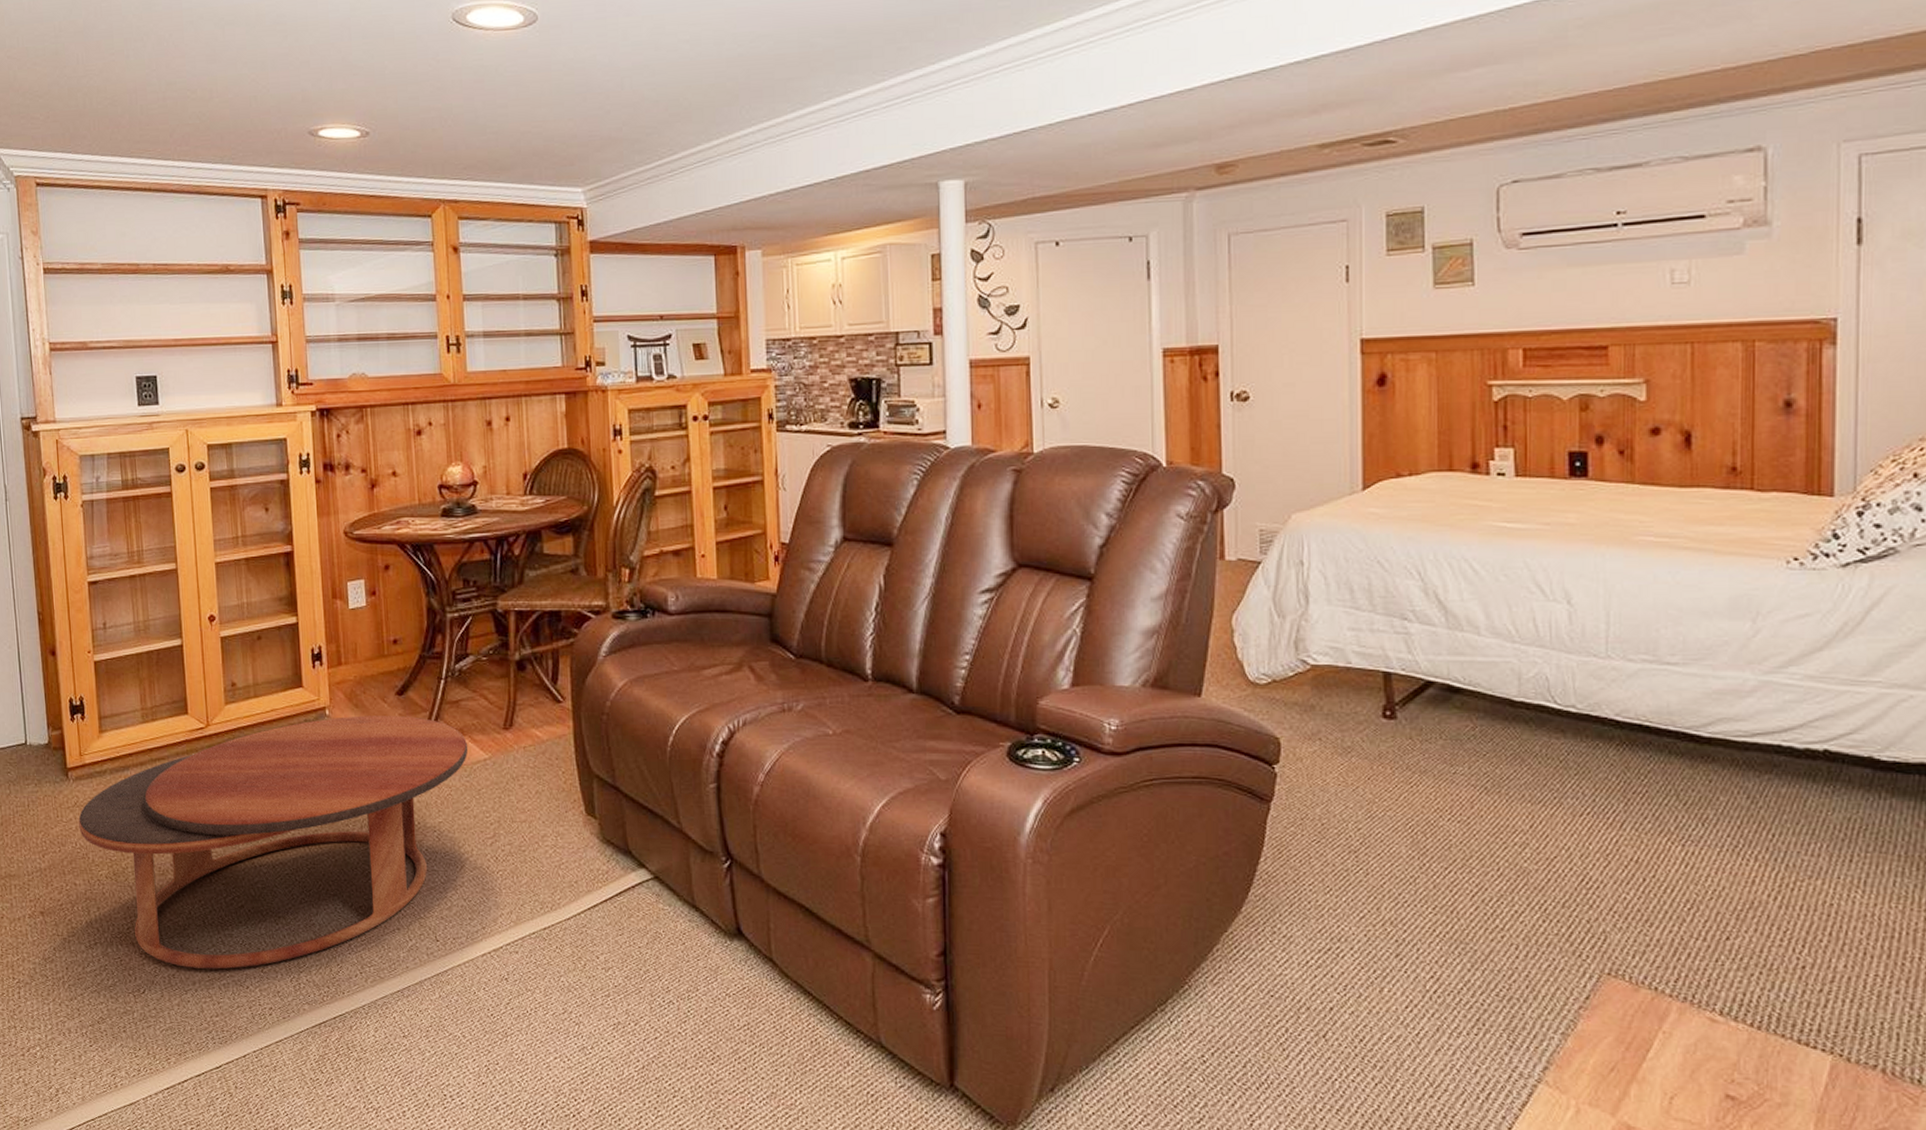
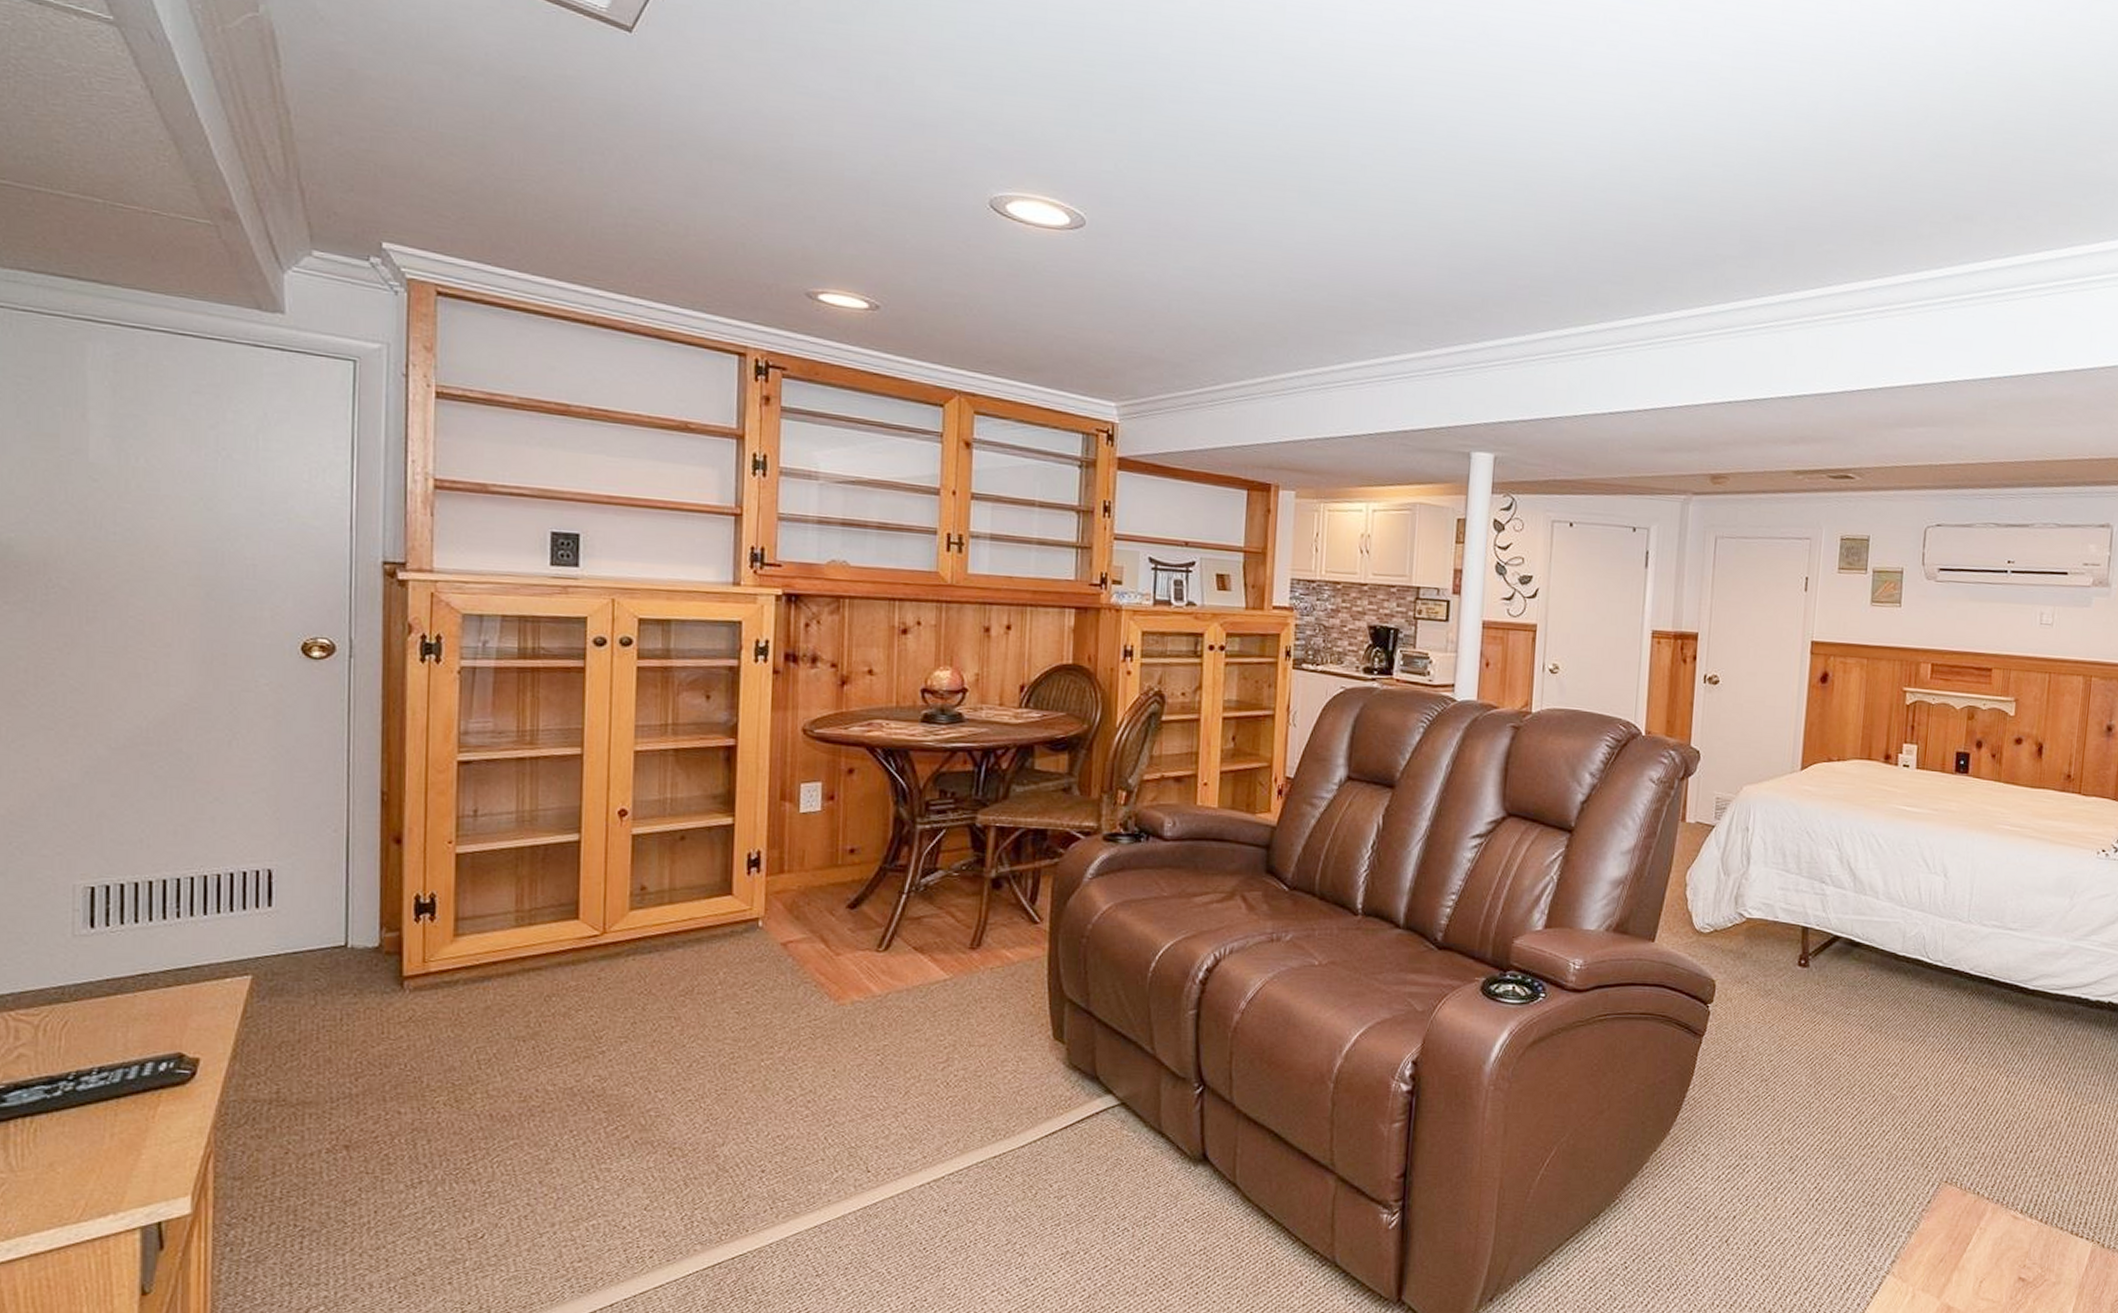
coffee table: present [78,715,469,969] -> none [412,928,927,1208]

